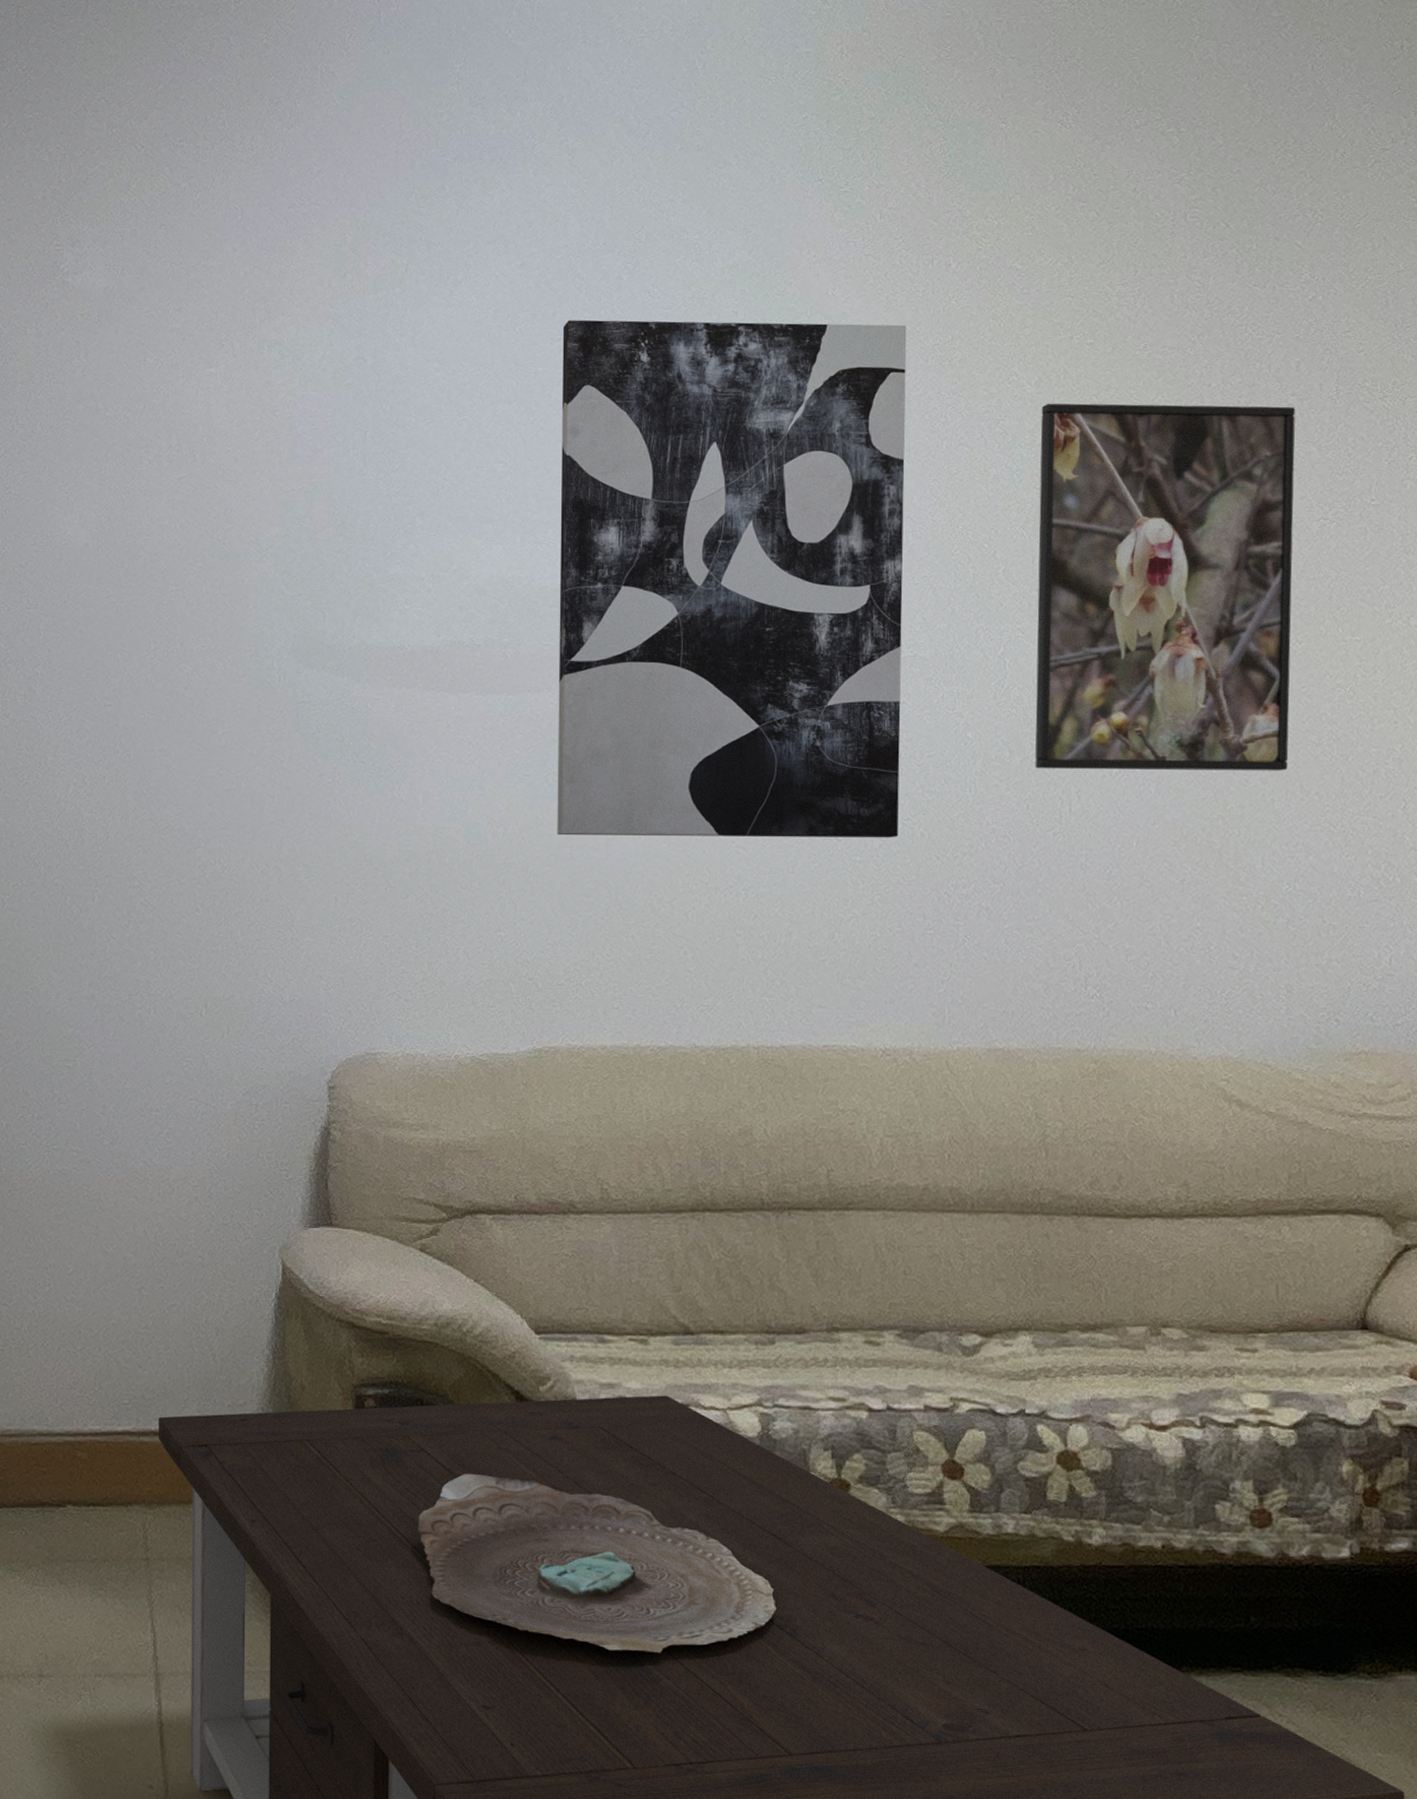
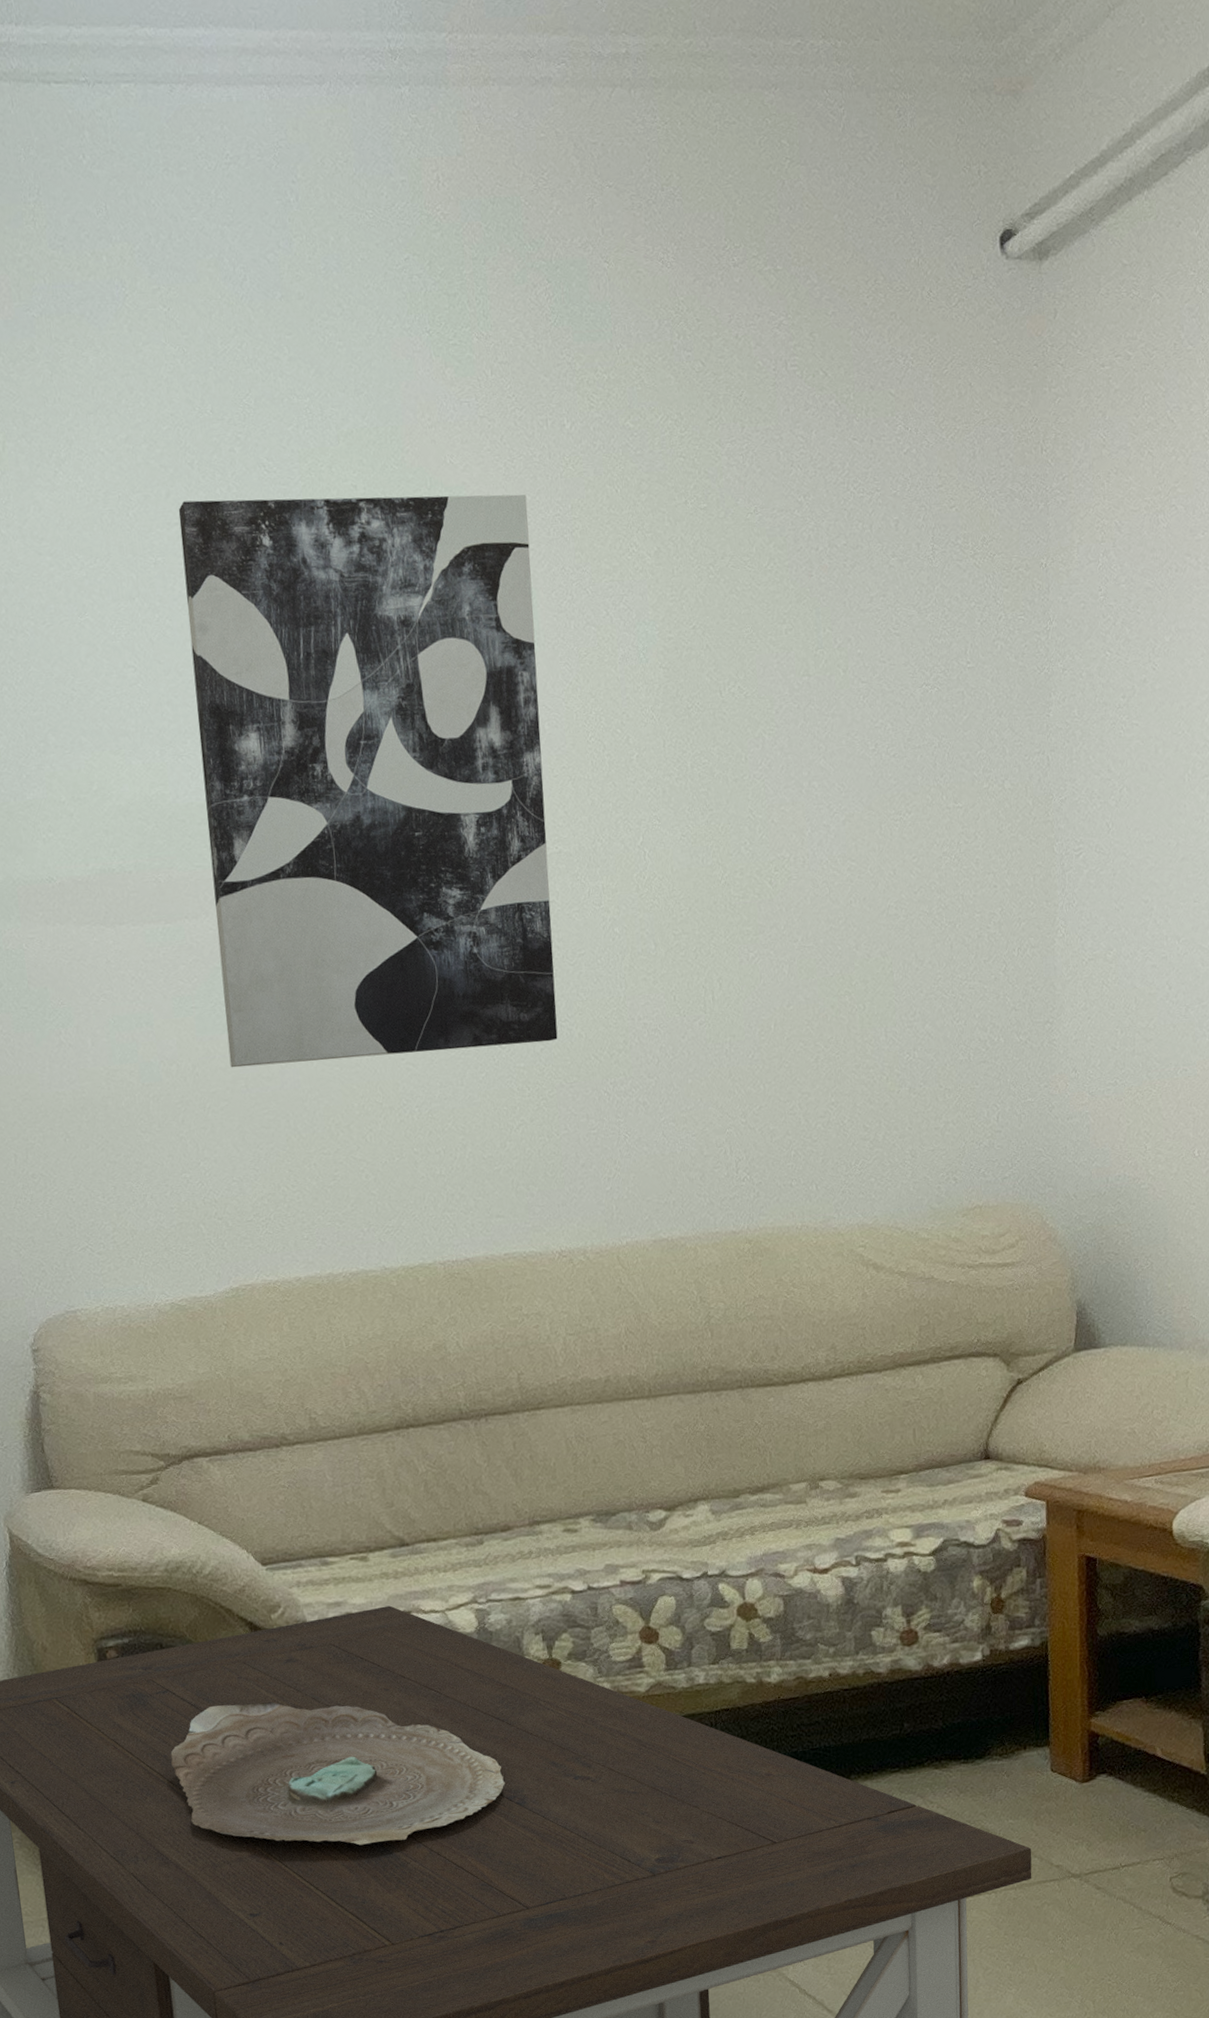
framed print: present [1034,403,1296,771] -> none [662,568,904,959]

